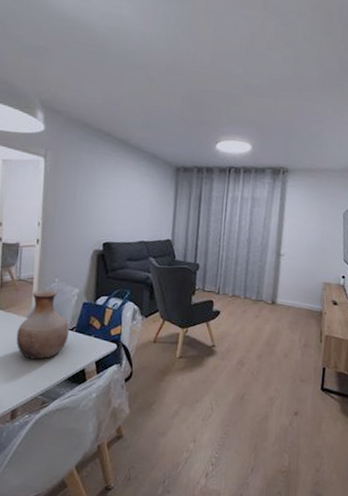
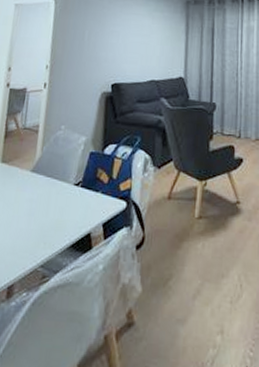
vase: present [16,289,69,360] -> none [17,138,75,222]

